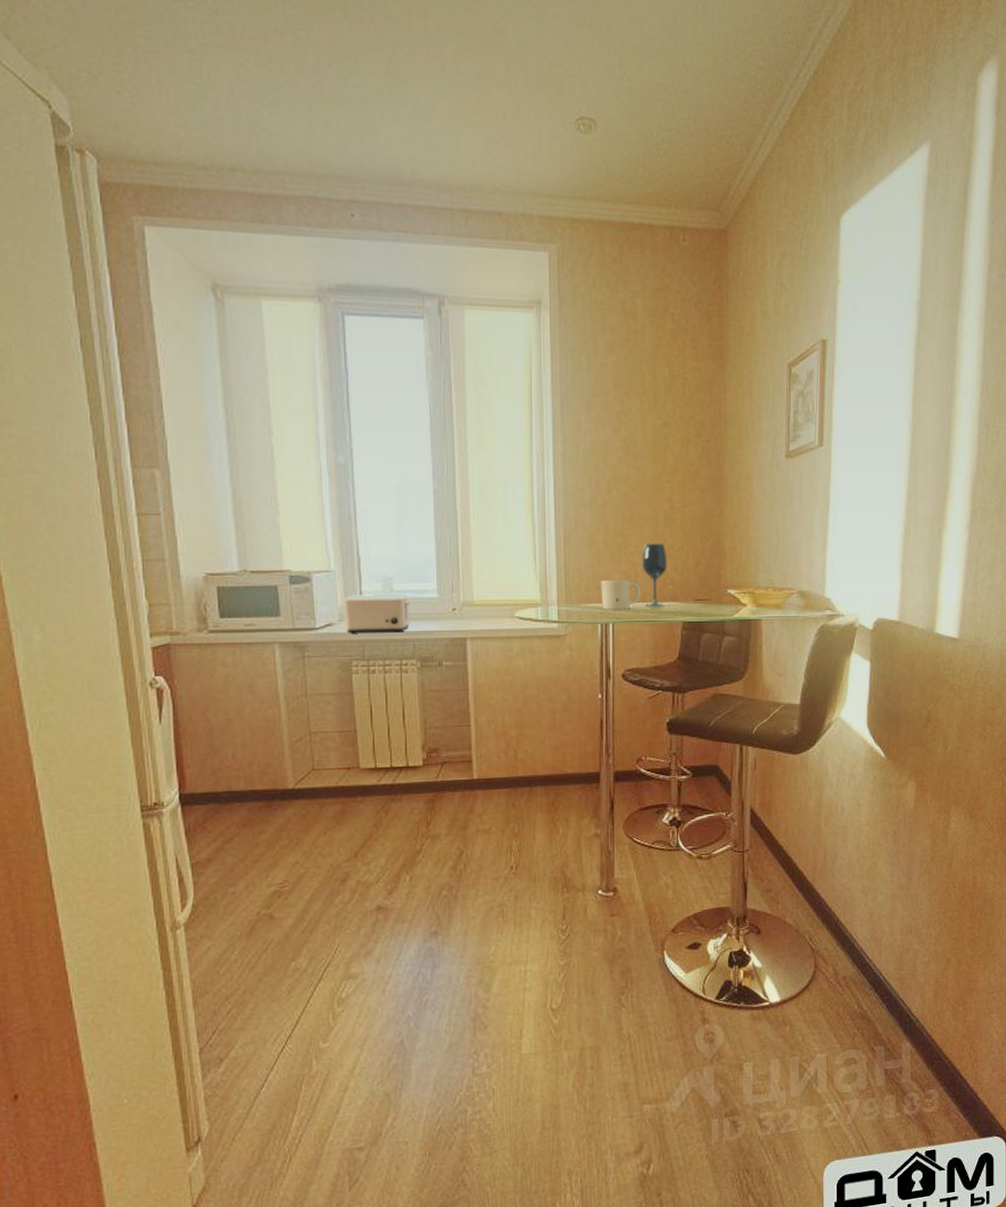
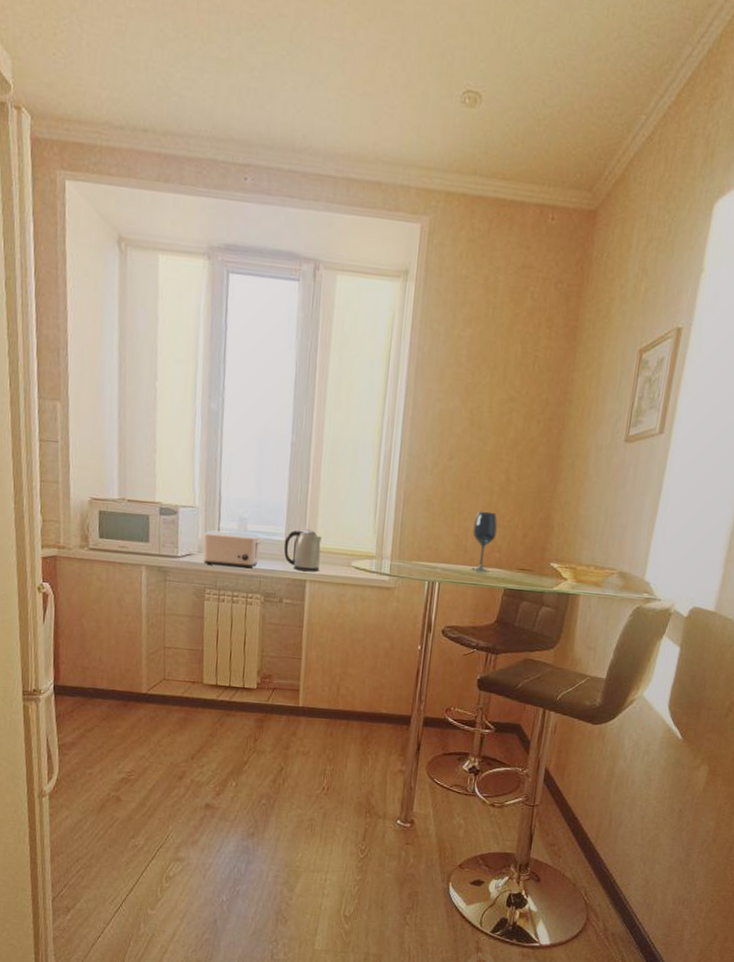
kettle: none [437,582,479,629] -> present [283,529,322,572]
mug: present [601,579,641,611] -> none [431,541,469,572]

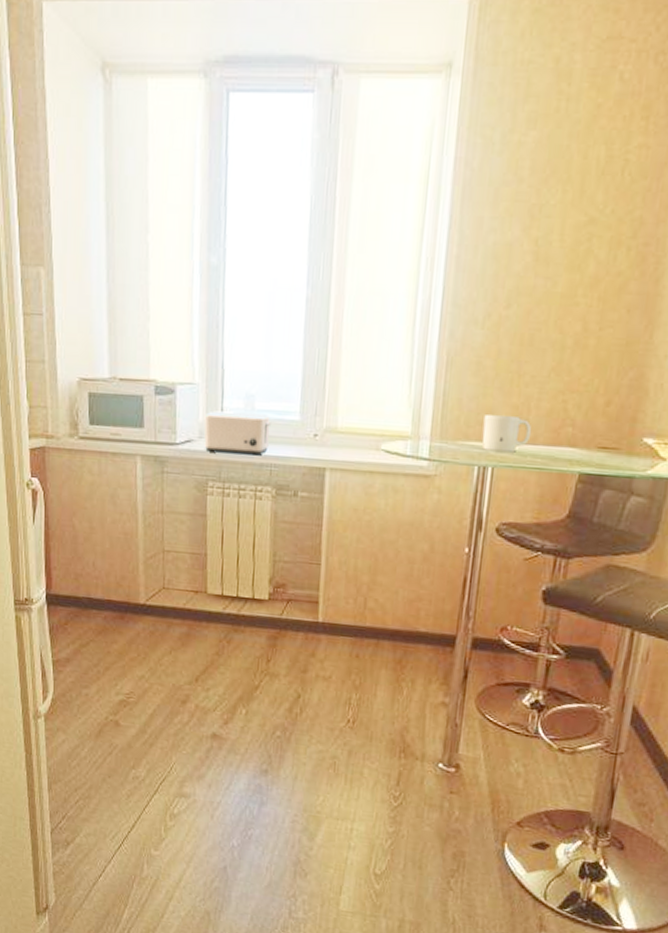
kettle: present [283,529,322,572] -> none [298,405,344,459]
mug: none [431,541,469,572] -> present [481,415,532,454]
wineglass: present [470,511,498,573] -> none [533,372,571,454]

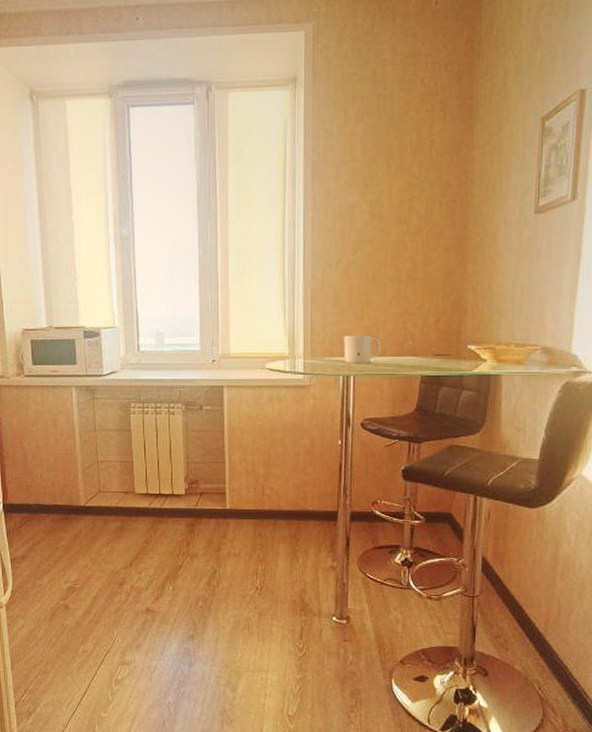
toaster: present [203,410,272,456] -> none [124,347,178,380]

